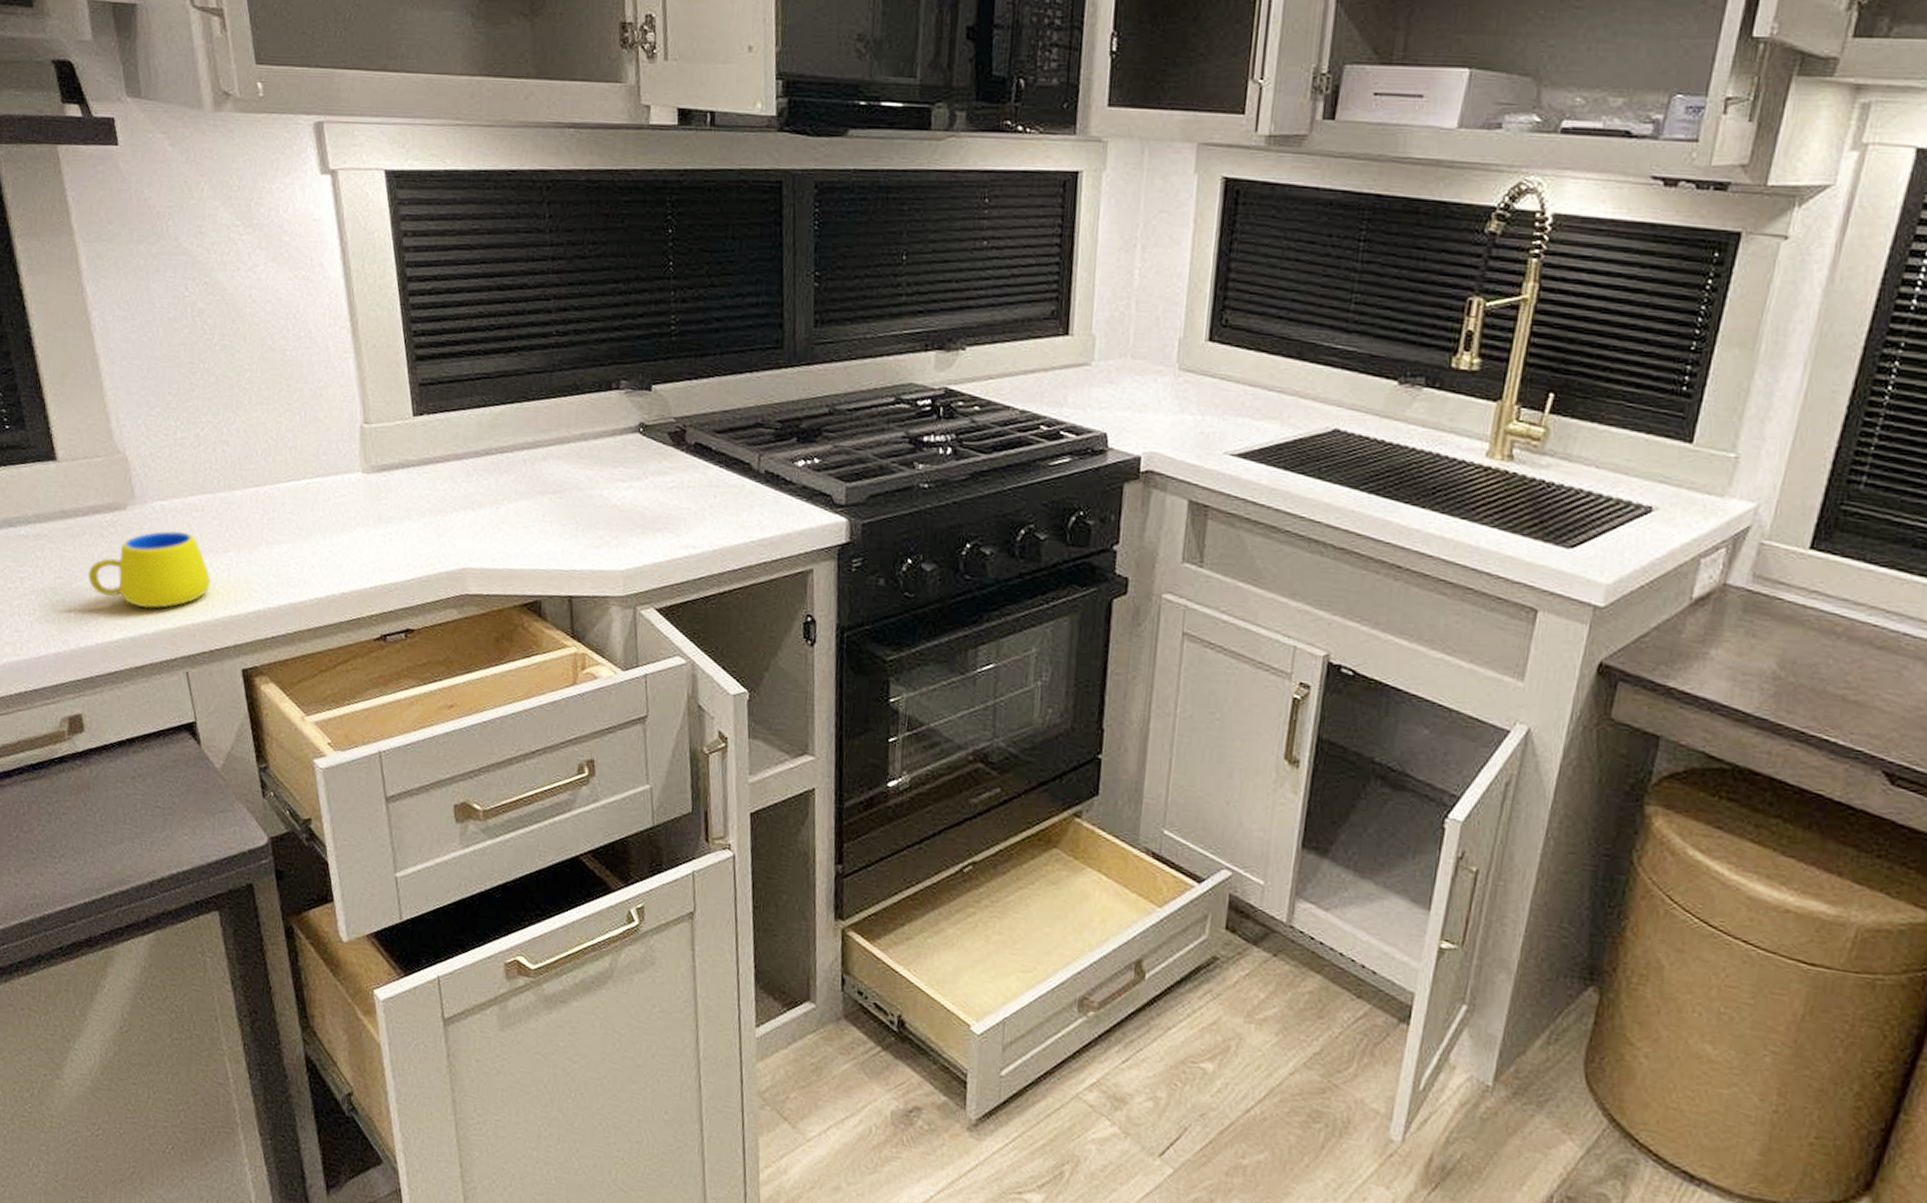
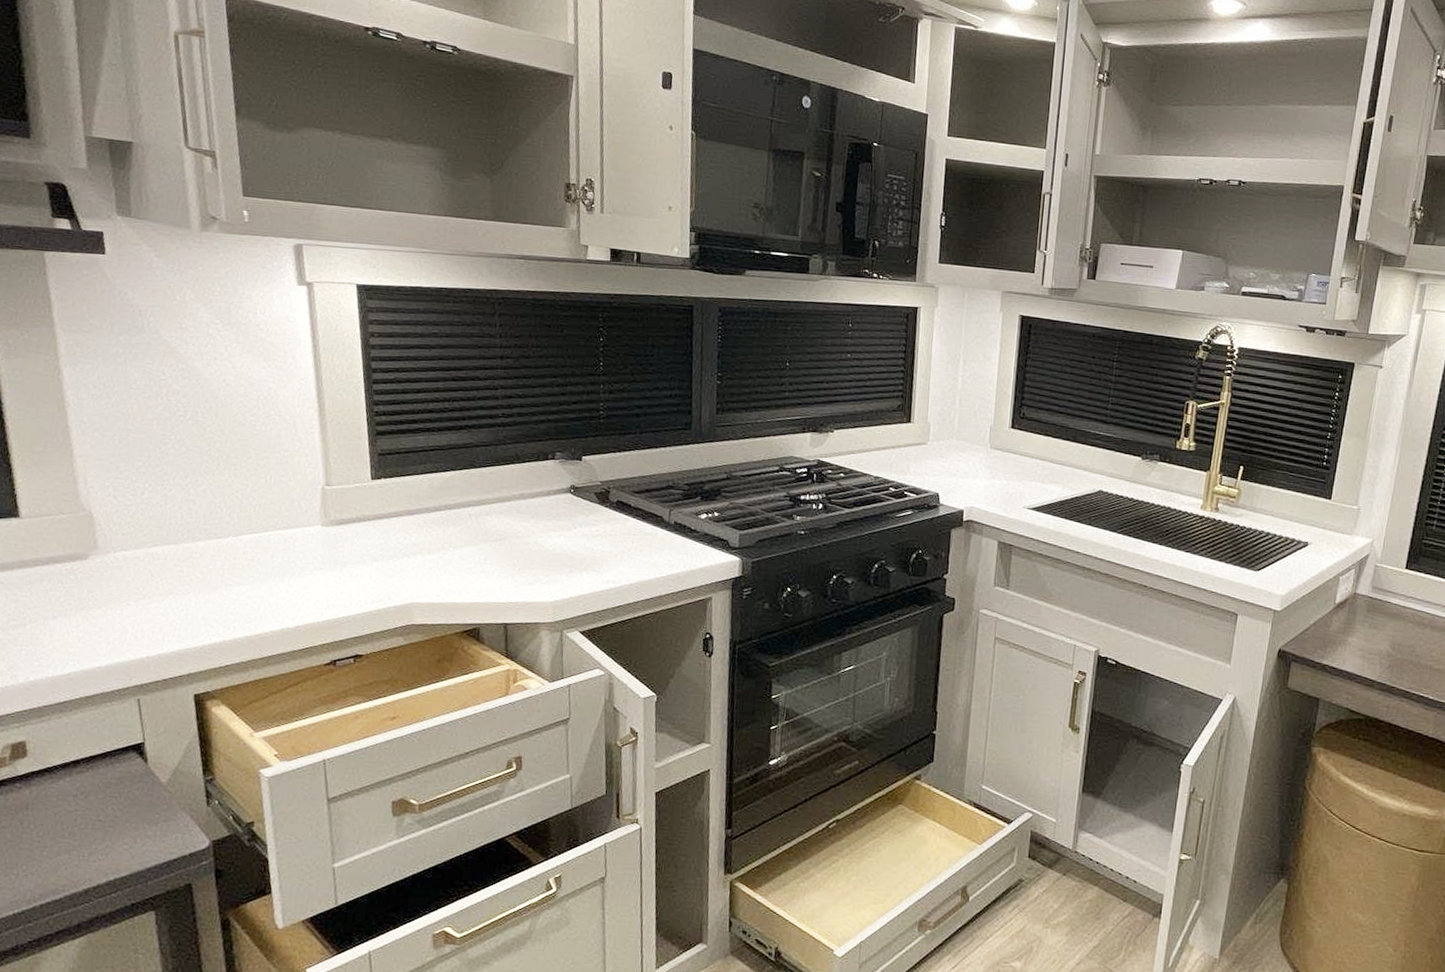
mug: present [88,531,211,609] -> none [43,577,169,645]

